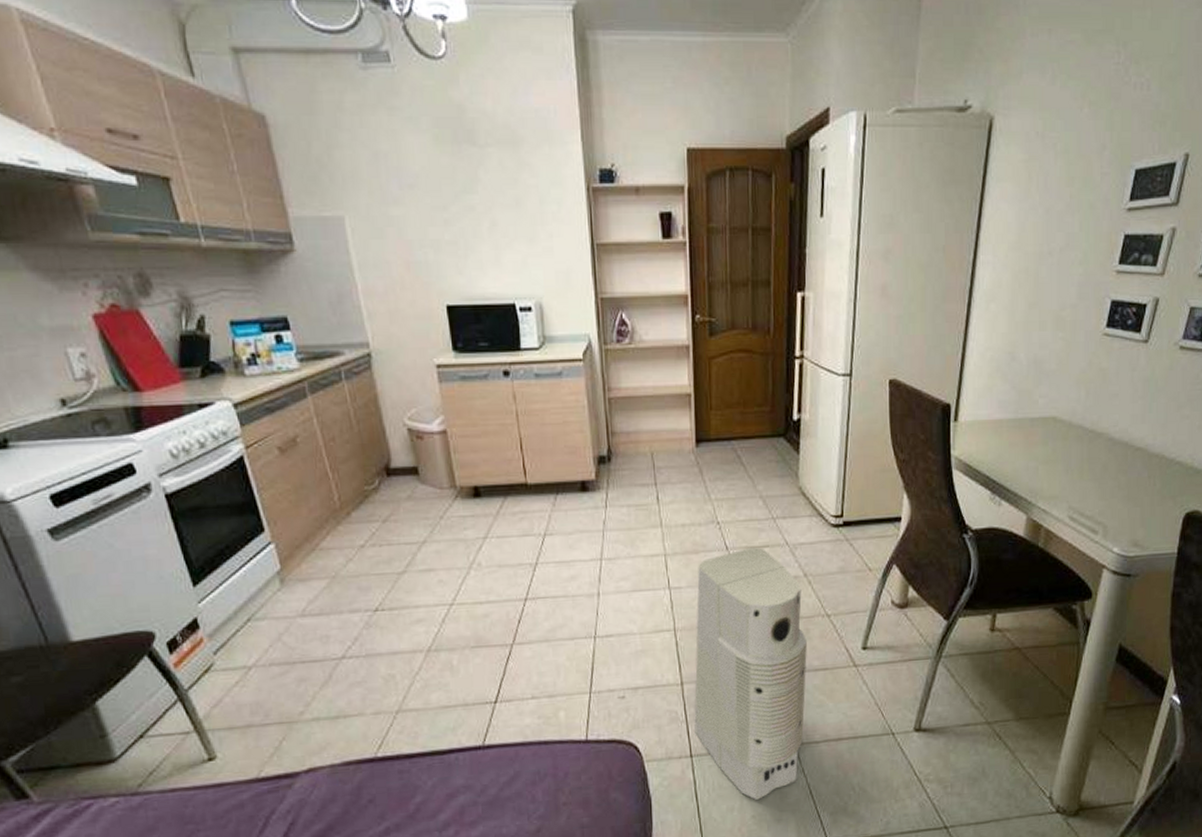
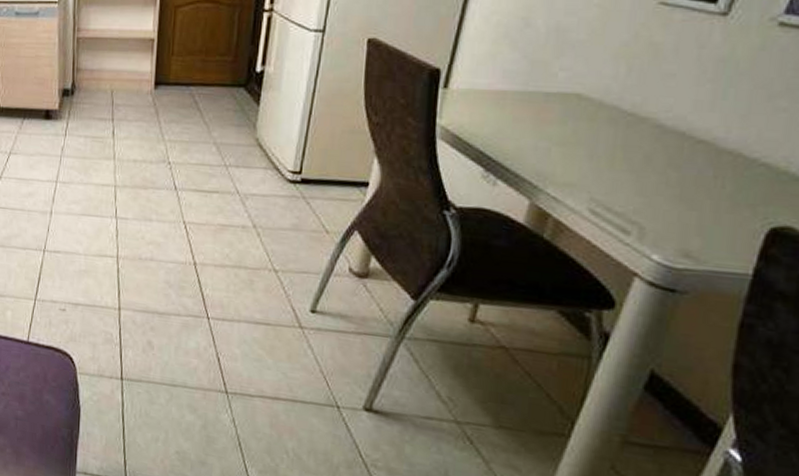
air purifier: present [694,547,808,800] -> none [127,190,251,437]

